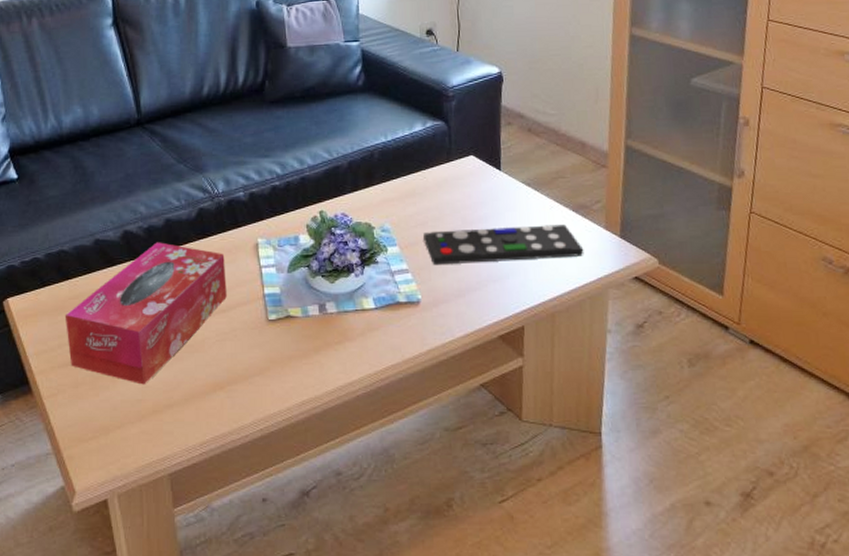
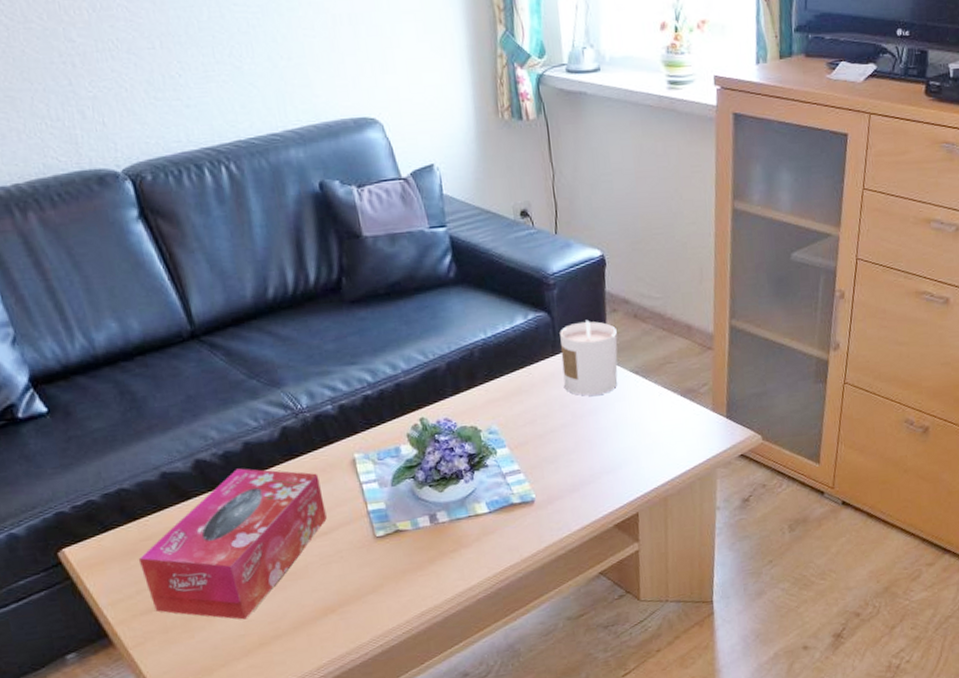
remote control: present [423,224,584,266] -> none [533,410,693,463]
candle: none [455,130,511,203] -> present [559,319,618,396]

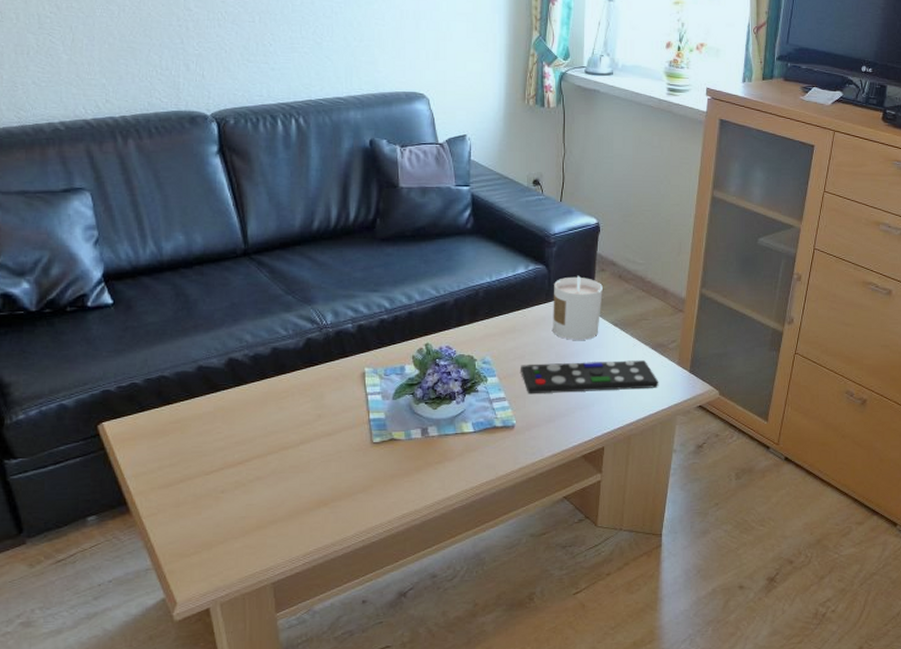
tissue box: present [138,468,327,620] -> none [165,370,333,503]
remote control: none [533,410,693,463] -> present [521,360,659,395]

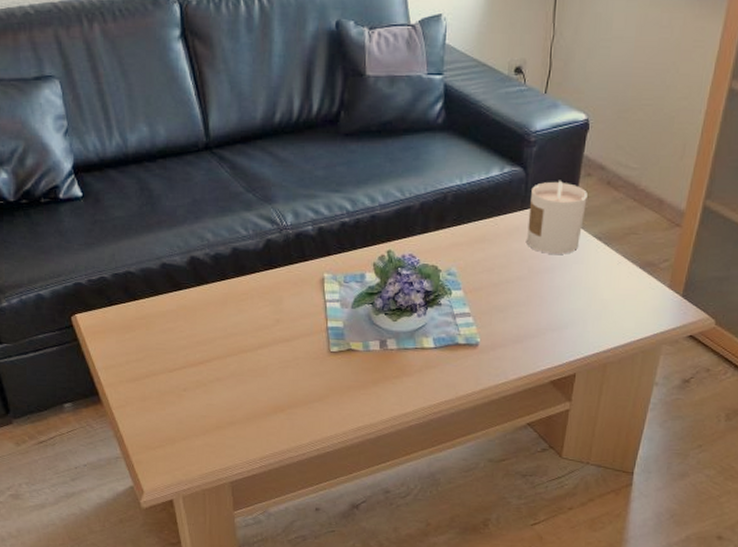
remote control: present [521,360,659,395] -> none [488,278,645,313]

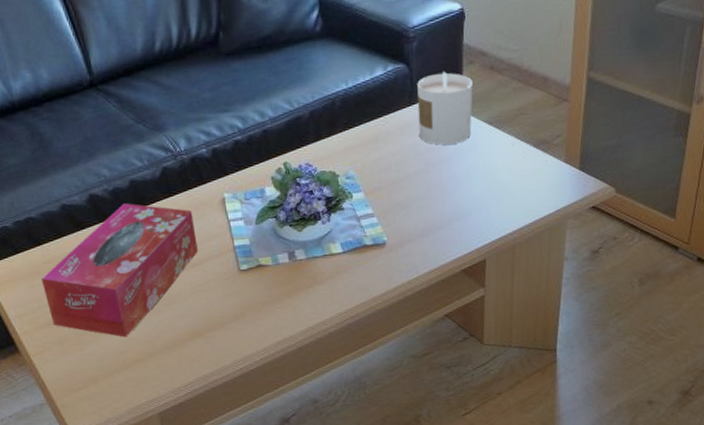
tissue box: none [132,270,291,403] -> present [41,203,198,338]

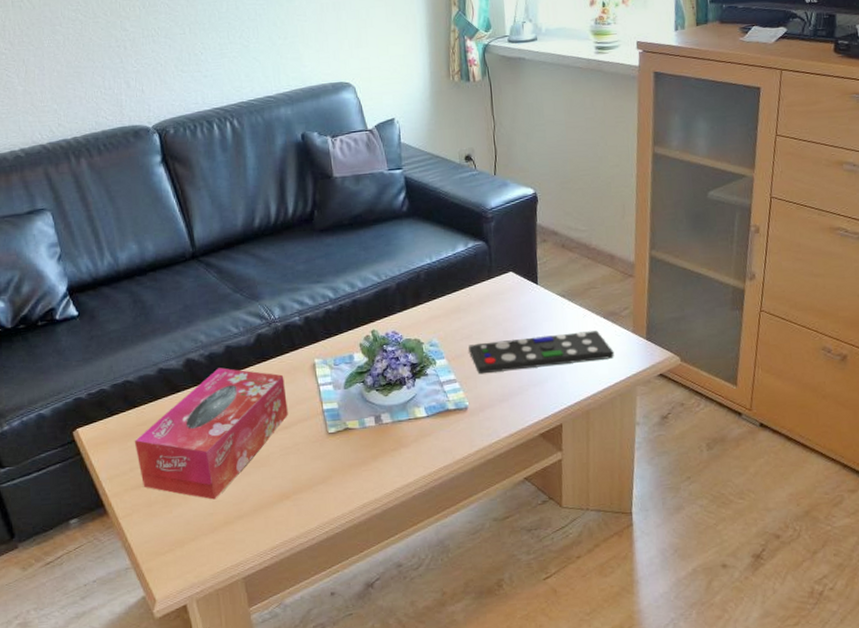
remote control: none [387,160,544,208] -> present [469,330,615,375]
candle: present [417,71,473,145] -> none [495,248,547,316]

